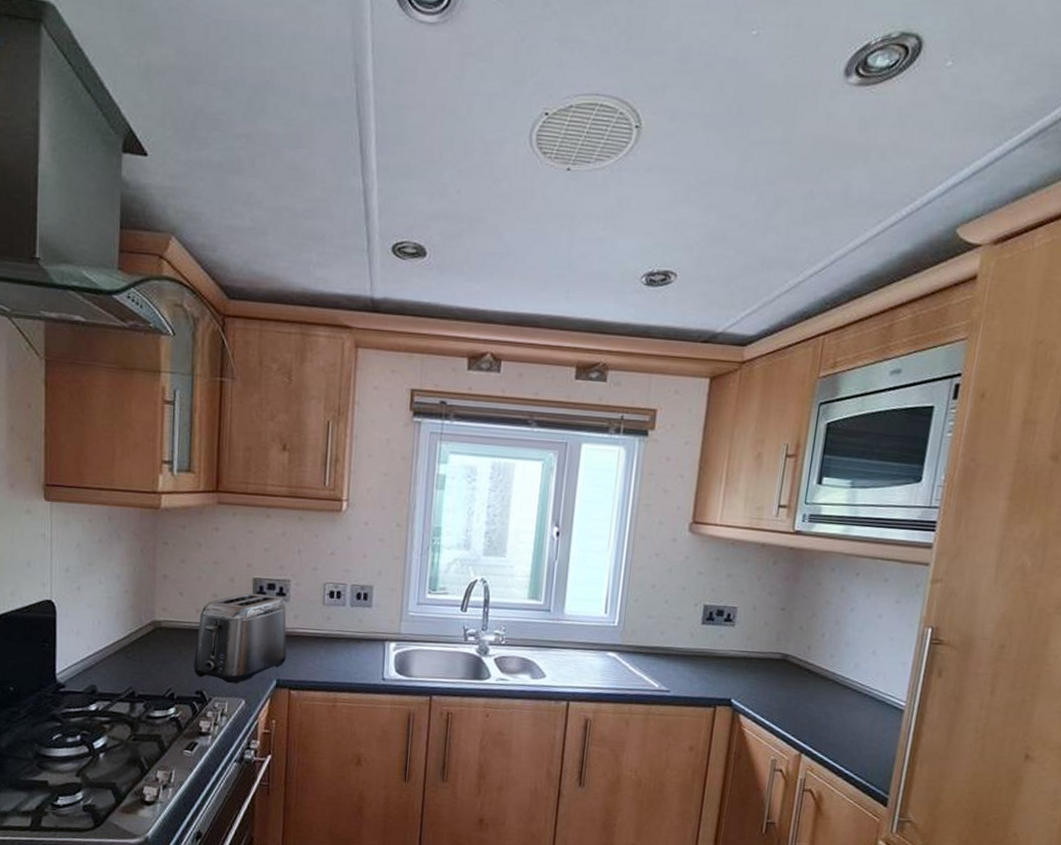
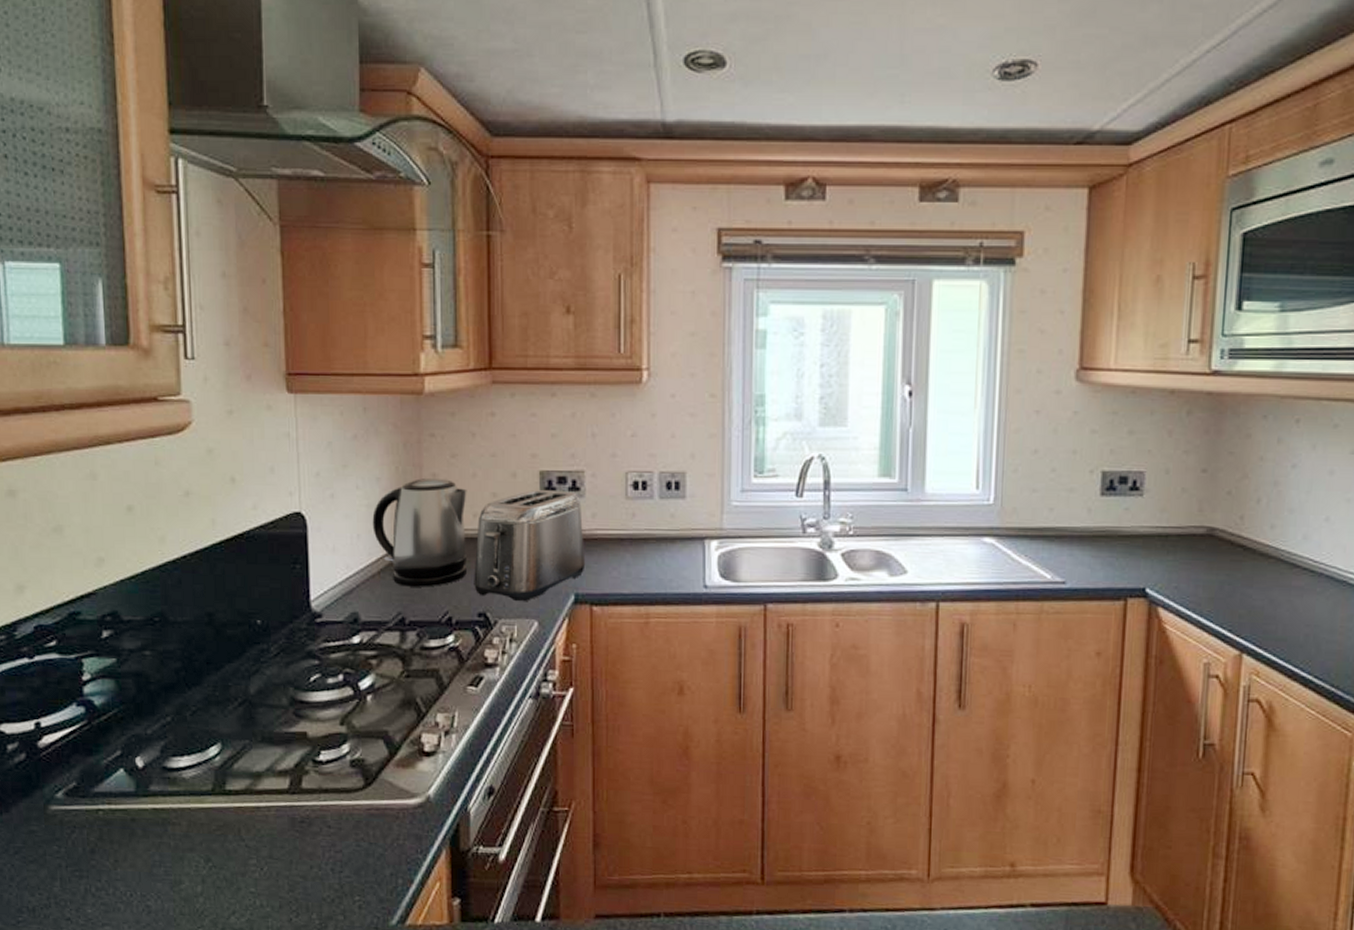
kettle: none [111,578,192,668] -> present [372,477,467,587]

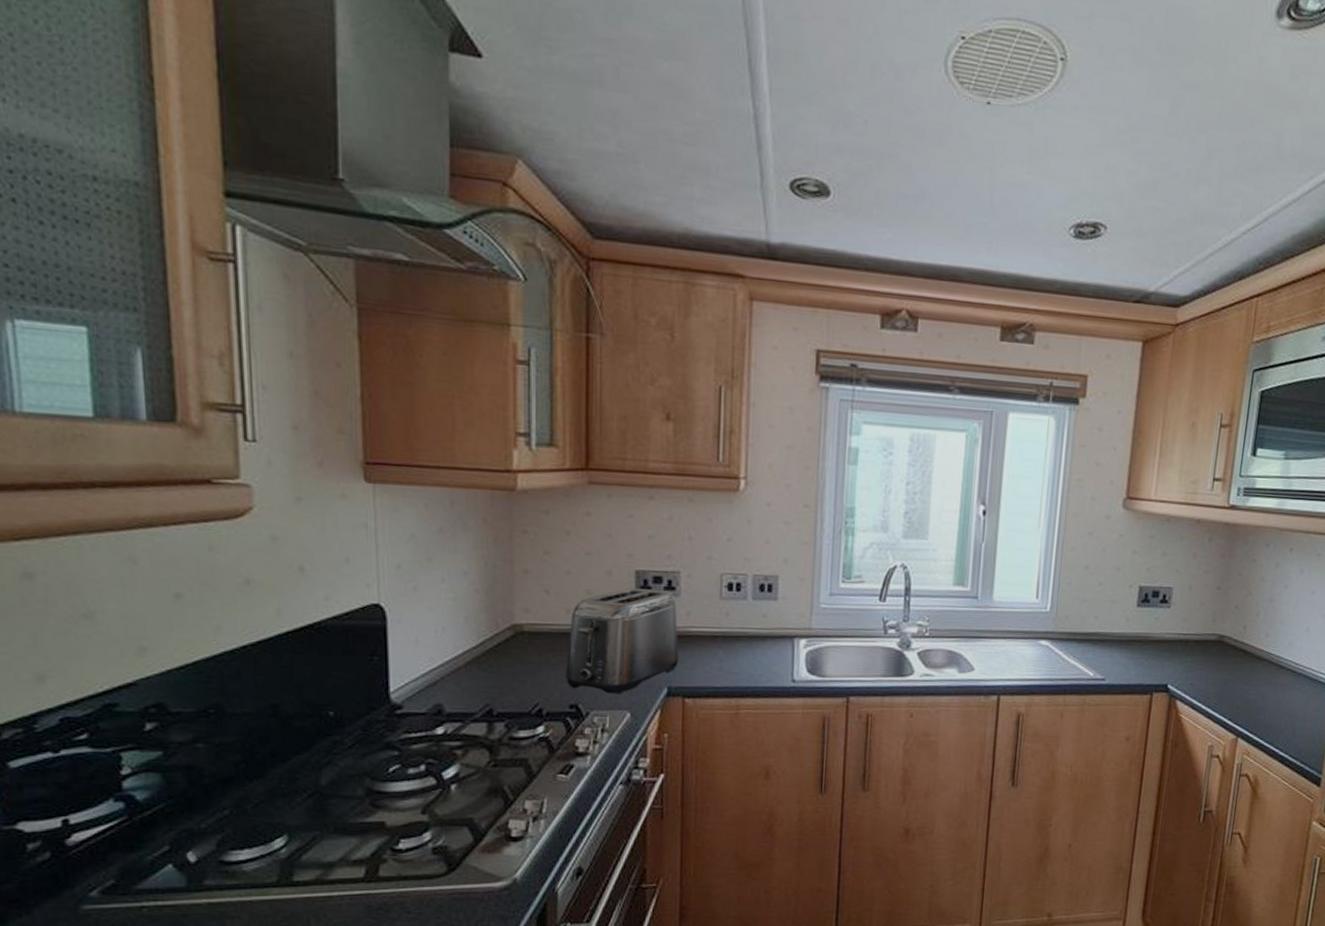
kettle: present [372,477,467,587] -> none [459,573,561,680]

